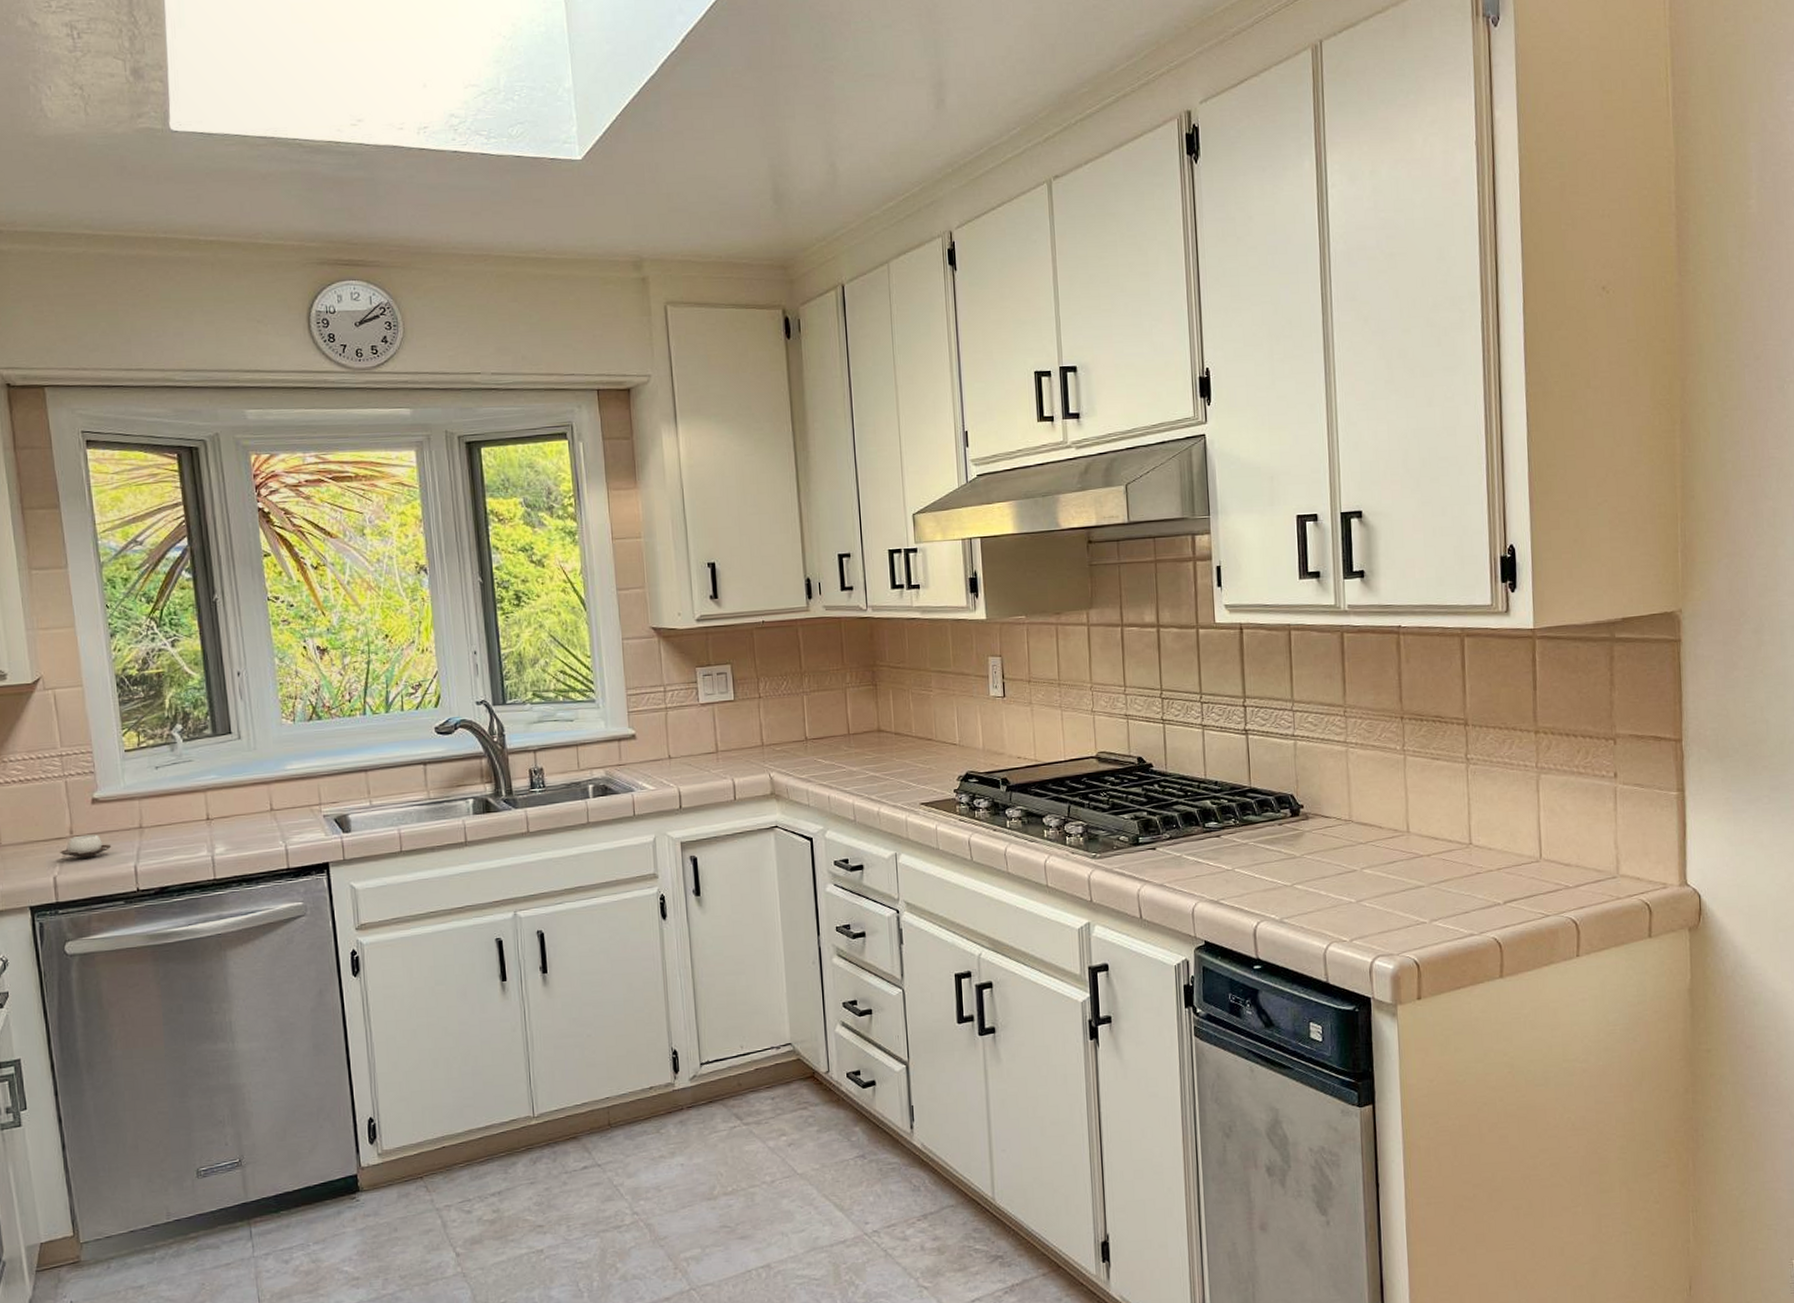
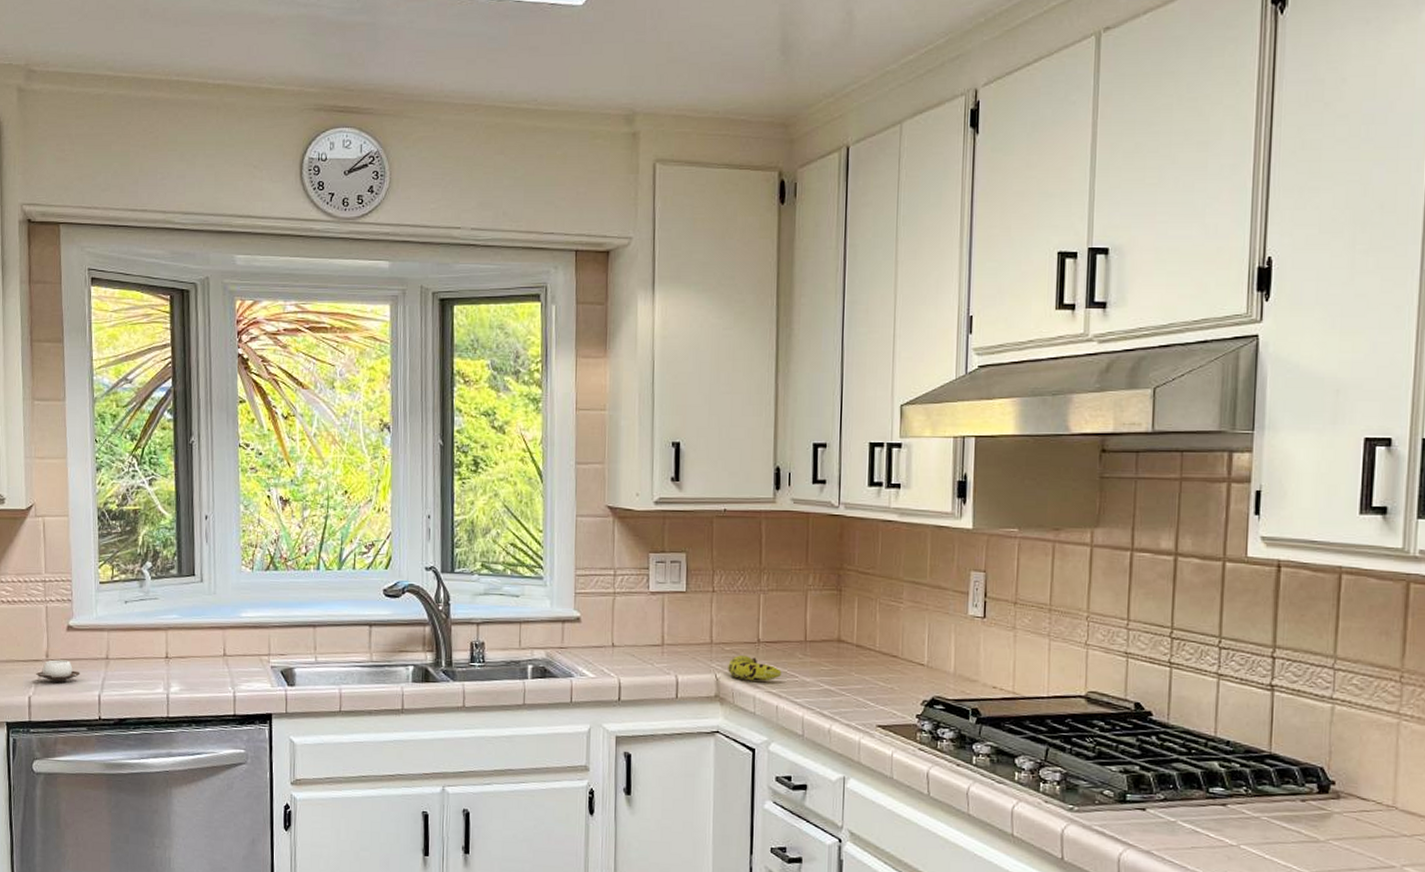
fruit: none [780,753,830,776] -> present [728,655,782,682]

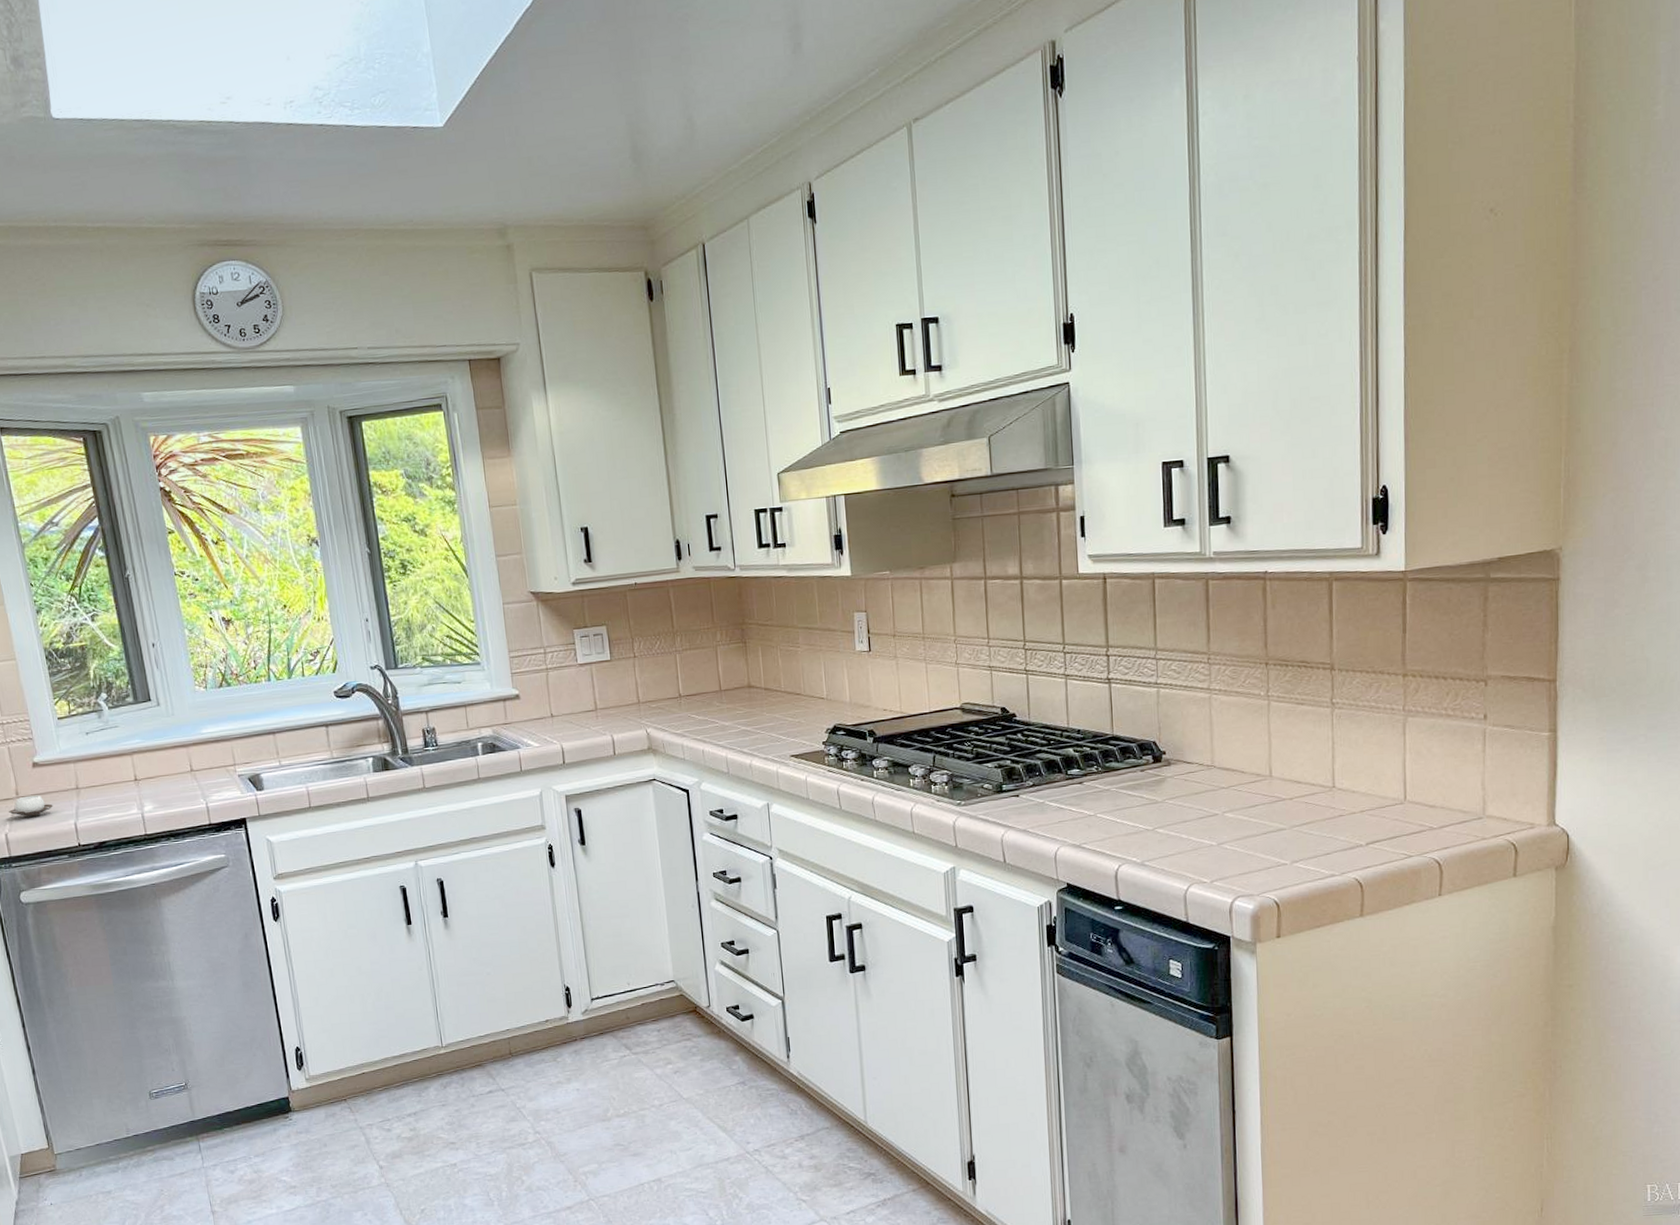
fruit: present [728,655,782,682] -> none [656,710,703,732]

